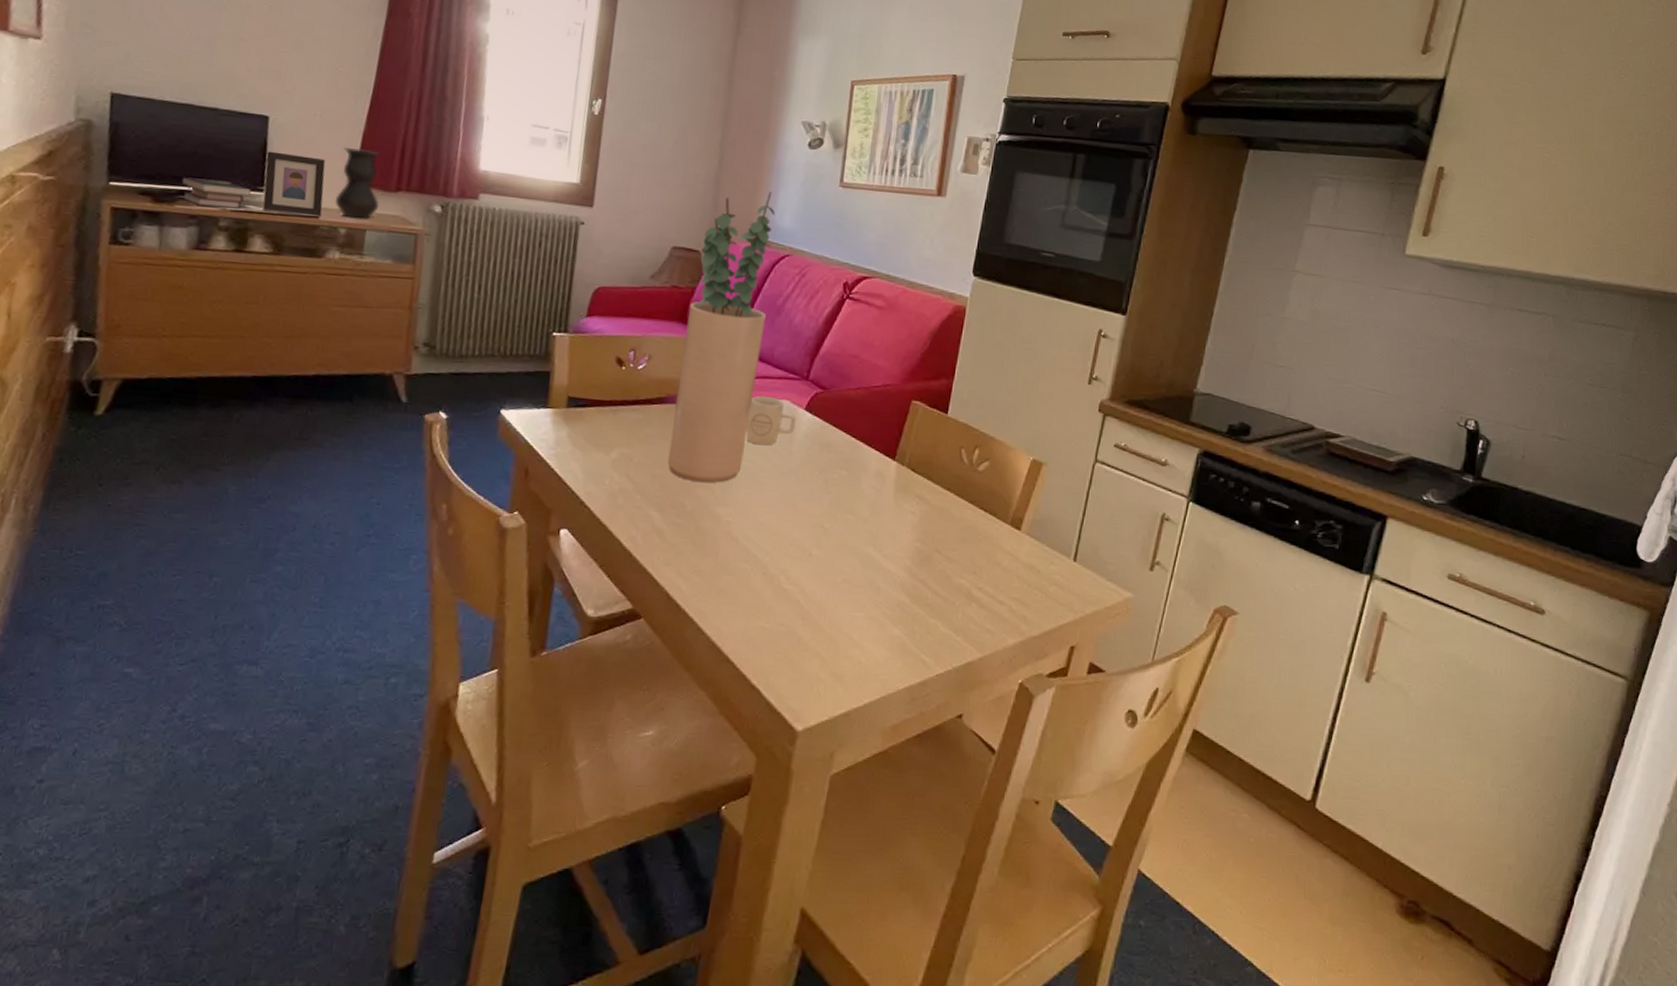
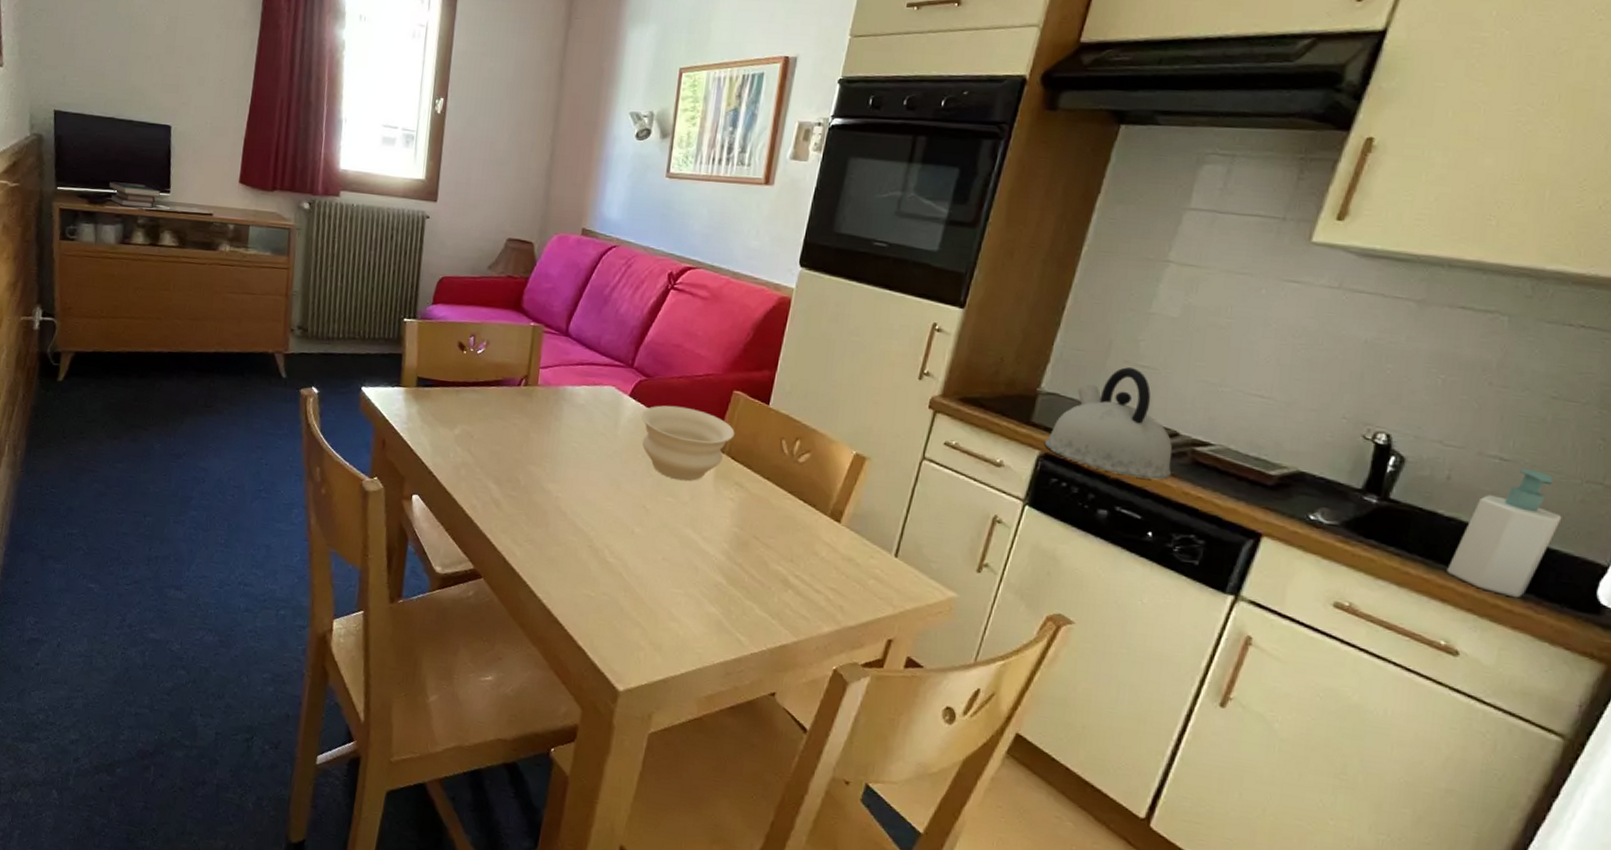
picture frame: present [262,151,326,217] -> none [169,157,216,214]
vase: present [335,148,381,221] -> none [225,152,260,217]
vase: present [667,192,776,483] -> none [503,184,604,461]
mug: present [745,395,796,446] -> none [574,381,621,429]
bowl: none [817,418,914,497] -> present [640,405,735,482]
kettle: none [1202,368,1311,471] -> present [1044,367,1173,480]
soap bottle: none [1529,446,1606,559] -> present [1446,469,1562,598]

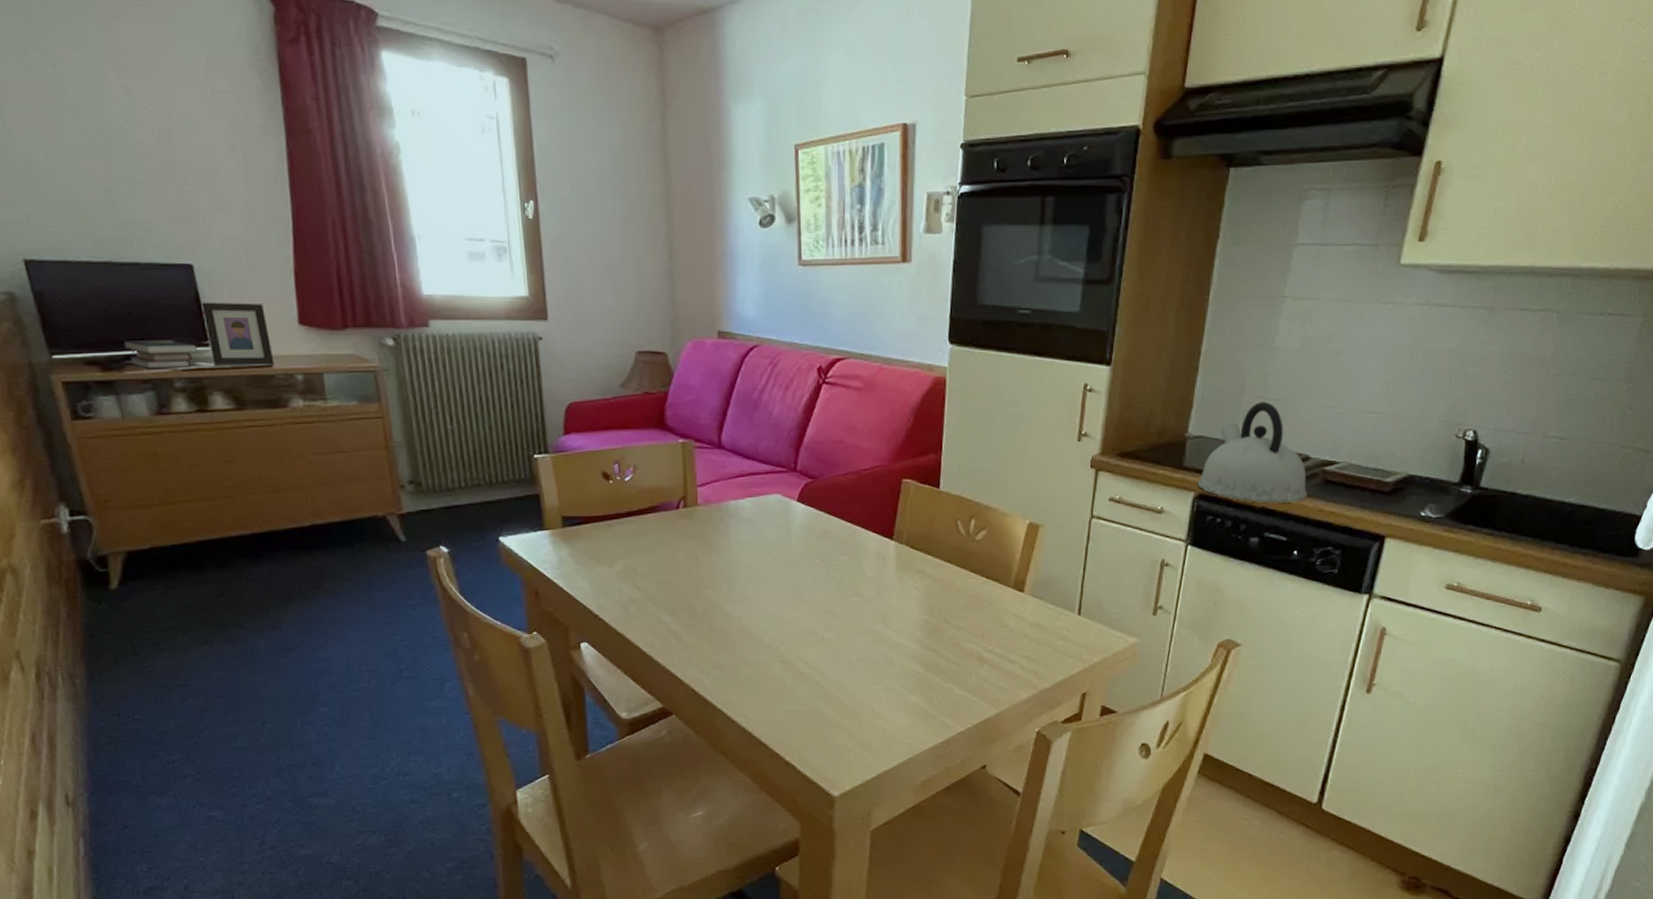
picture frame: none [169,157,216,214] -> present [201,302,274,366]
bowl: present [640,405,735,482] -> none [812,503,910,579]
soap bottle: present [1446,469,1562,598] -> none [1527,444,1607,555]

